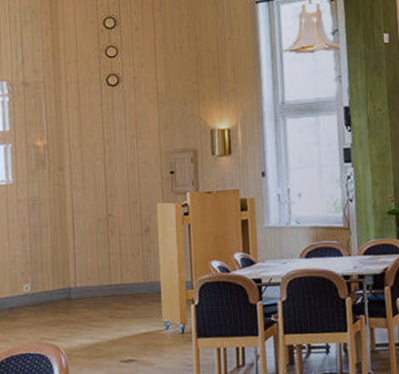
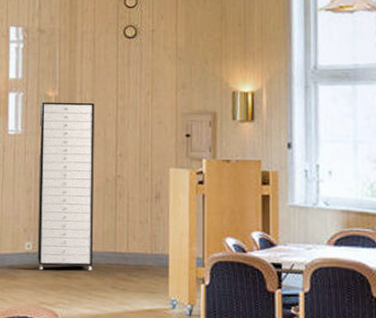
storage cabinet: none [30,149,90,309] -> present [37,102,95,271]

